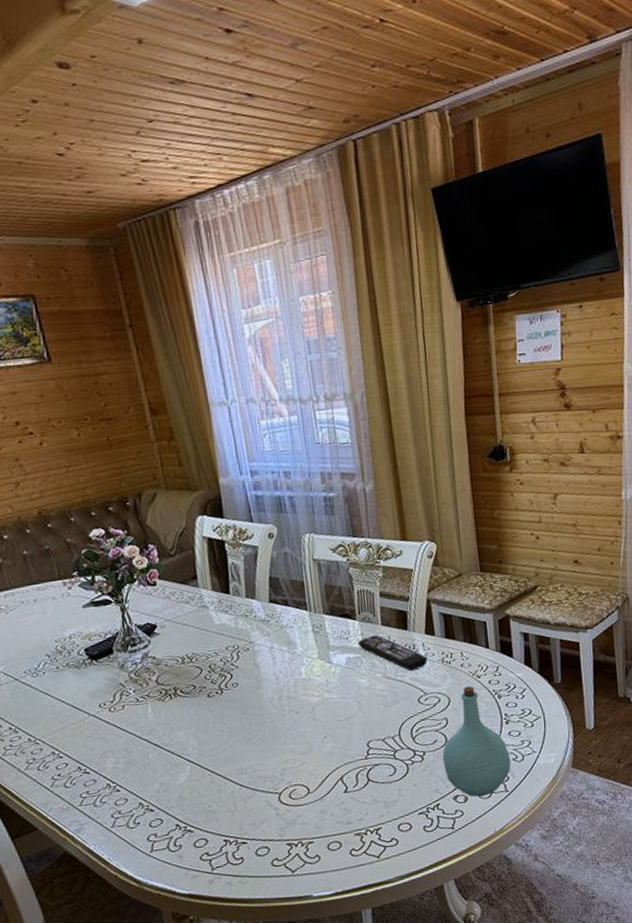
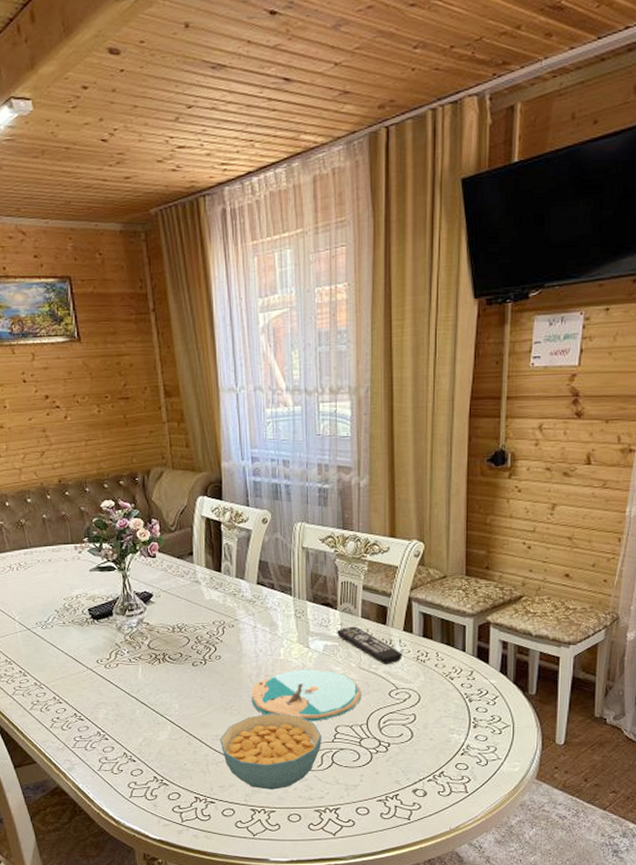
cereal bowl: none [245,735,355,820] -> present [220,713,322,790]
plate: none [274,683,391,741] -> present [251,669,362,722]
bottle: present [442,686,511,797] -> none [407,686,474,793]

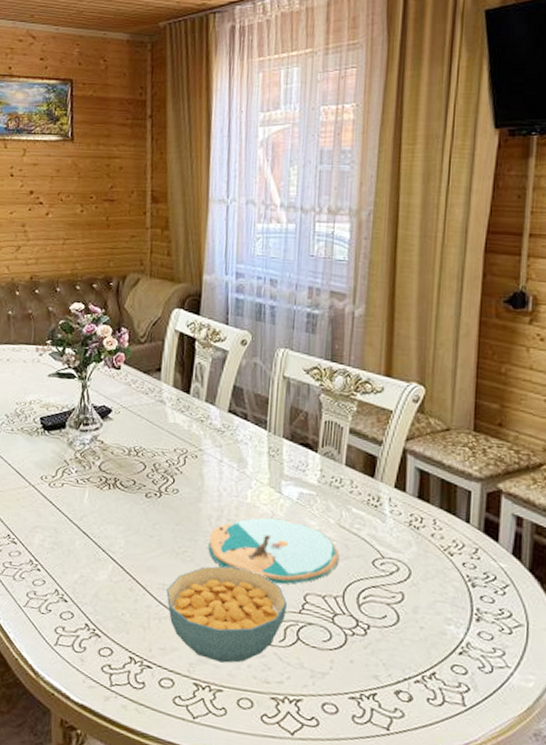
remote control: present [336,626,403,665] -> none [314,474,393,527]

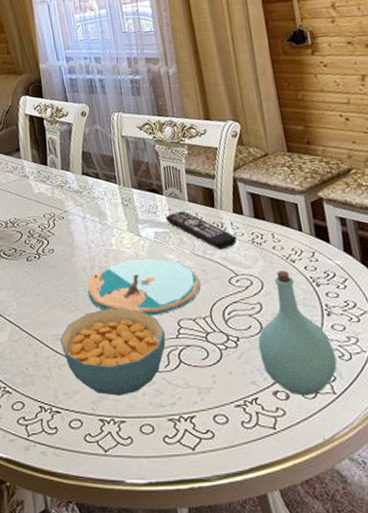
remote control: none [314,474,393,527] -> present [165,211,237,250]
bottle: none [389,562,475,703] -> present [258,270,337,396]

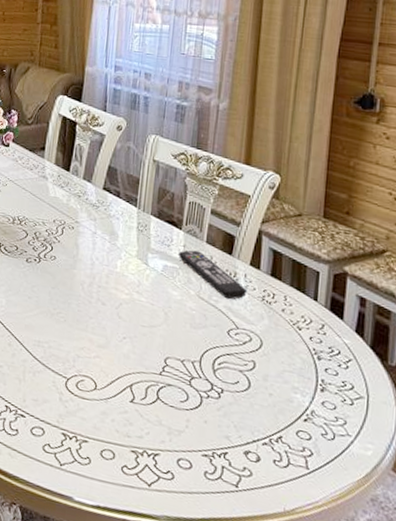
cereal bowl: present [60,307,166,396] -> none [41,327,150,417]
plate: present [87,257,201,316] -> none [80,285,198,348]
bottle: present [258,270,337,396] -> none [240,334,319,465]

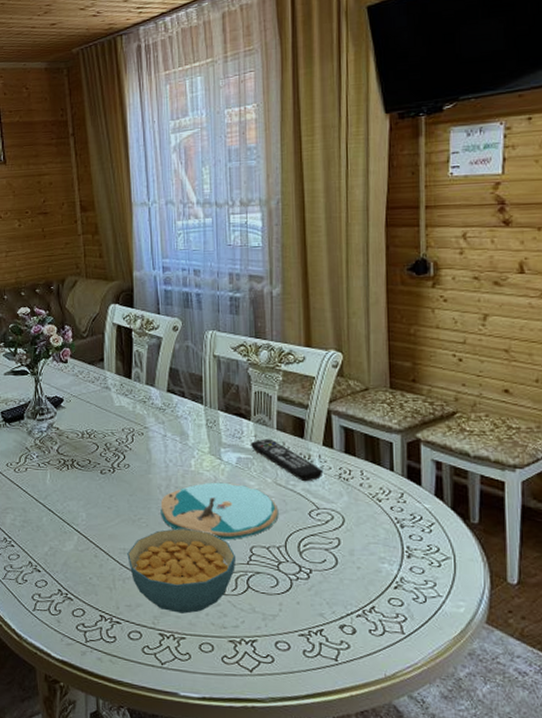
cereal bowl: none [41,327,150,417] -> present [127,528,236,614]
plate: none [80,285,198,348] -> present [160,482,279,540]

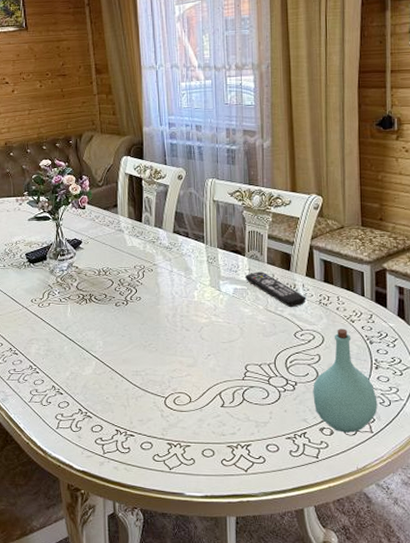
cereal bowl: present [127,528,236,614] -> none [139,351,233,425]
plate: present [160,482,279,540] -> none [168,310,269,360]
bottle: none [331,508,410,633] -> present [313,329,378,433]

